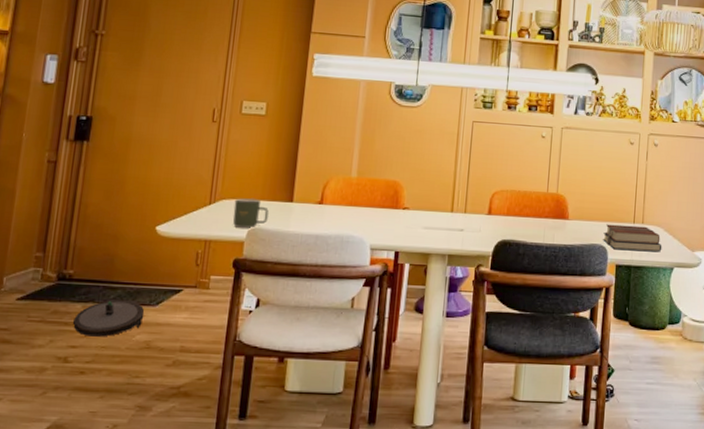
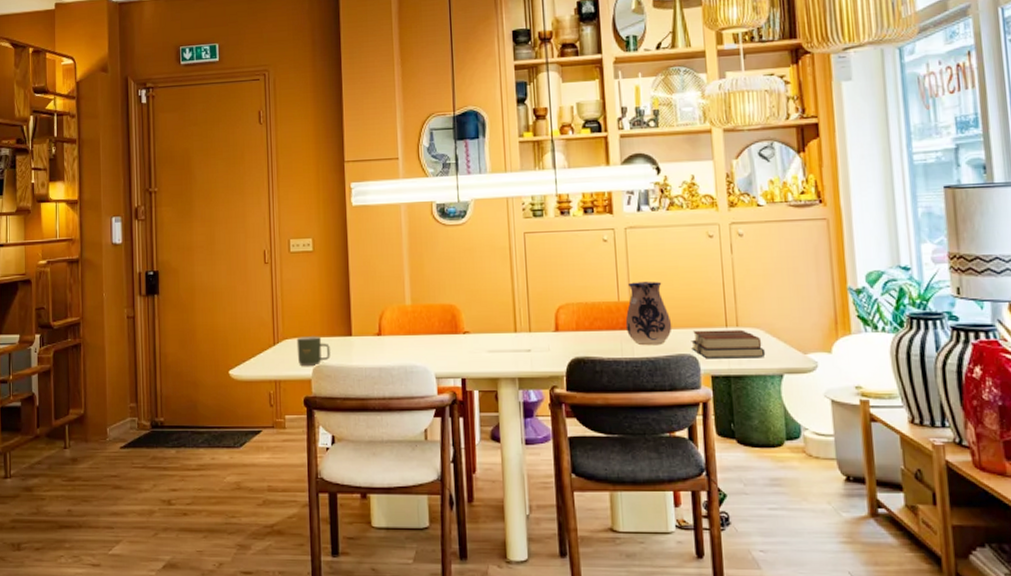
robot vacuum: present [72,300,145,337] -> none [170,444,231,480]
ceramic pitcher: none [550,176,590,235] -> present [625,281,672,346]

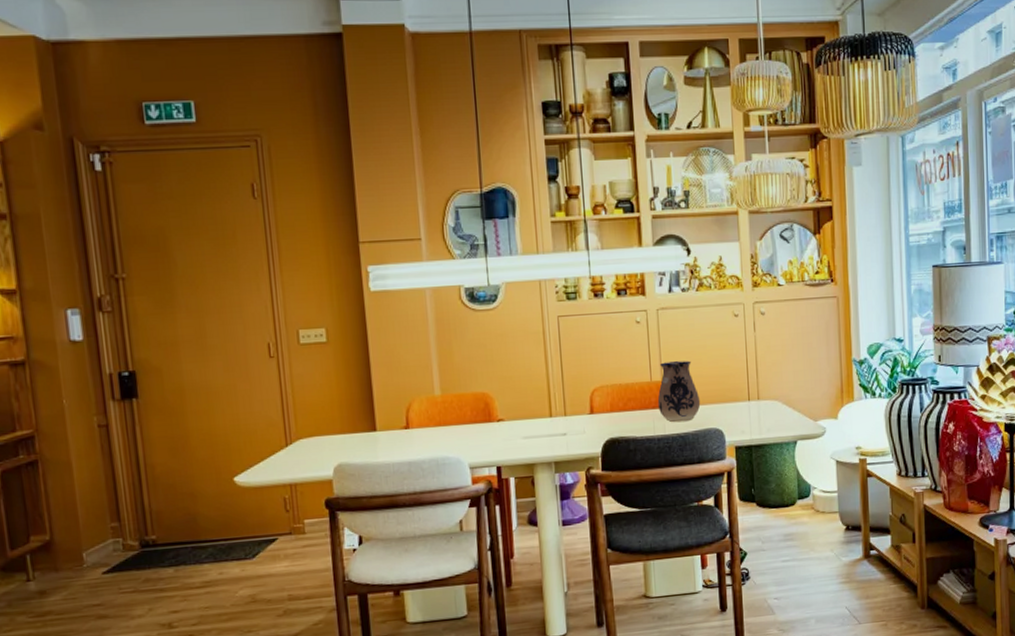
mug: present [296,336,330,366] -> none [312,433,353,466]
books: present [691,329,766,359] -> none [717,402,783,432]

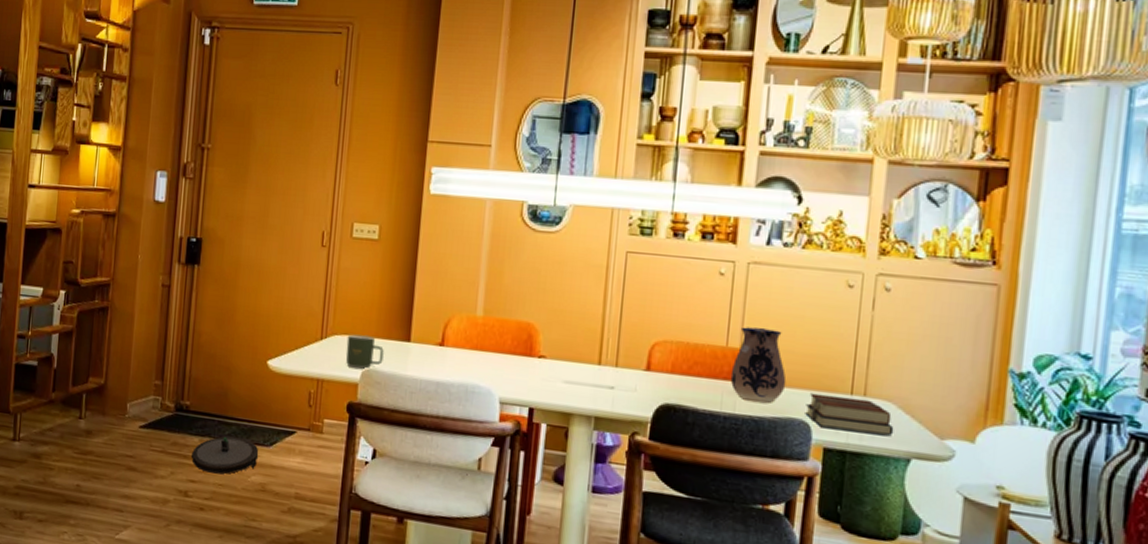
robot vacuum: none [168,557,243,599] -> present [191,436,259,474]
mug: none [312,433,353,466] -> present [345,334,384,369]
books: none [717,402,783,432] -> present [805,393,894,437]

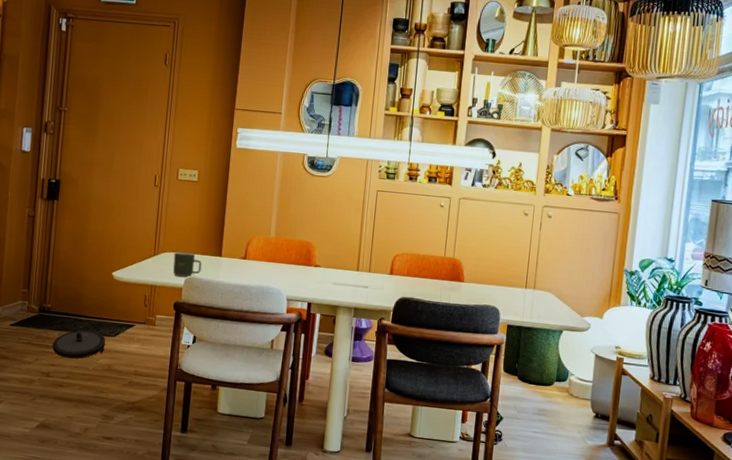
ceramic pitcher: present [730,327,787,404] -> none [446,243,484,296]
books: present [805,393,894,437] -> none [496,288,553,316]

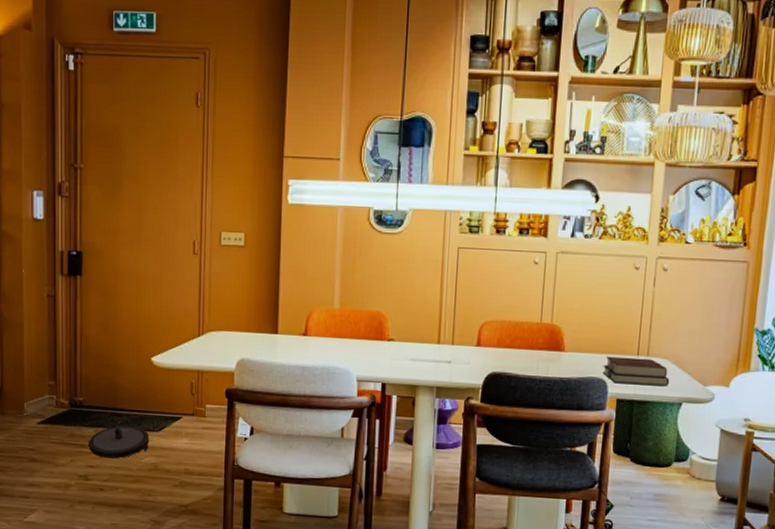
mug: present [173,252,202,277] -> none [221,330,255,360]
books: none [496,288,553,316] -> present [602,356,670,387]

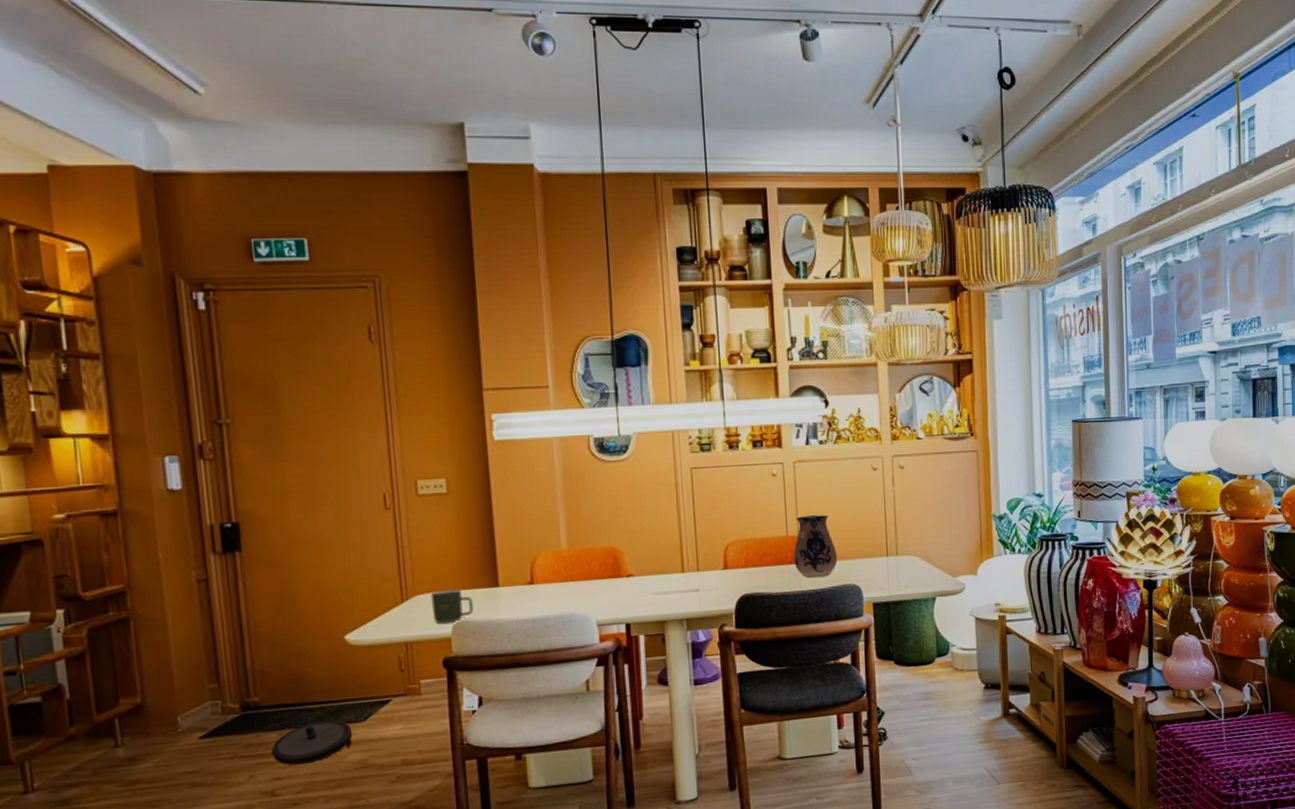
mug: none [221,330,255,360] -> present [430,589,474,624]
ceramic pitcher: none [544,306,588,367] -> present [793,515,838,579]
books: present [602,356,670,387] -> none [855,557,921,588]

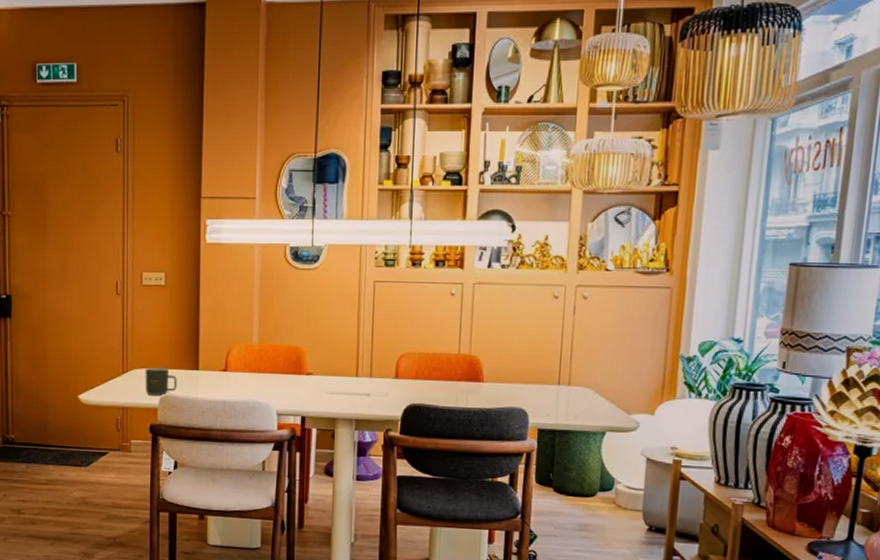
robot vacuum: present [270,720,353,765] -> none [20,461,78,493]
ceramic pitcher: present [793,515,838,579] -> none [462,336,508,398]

